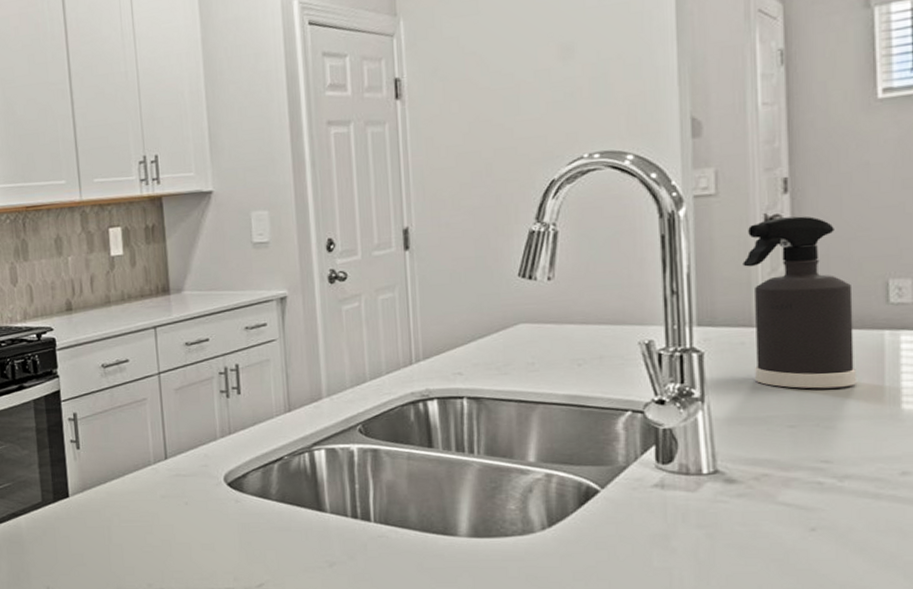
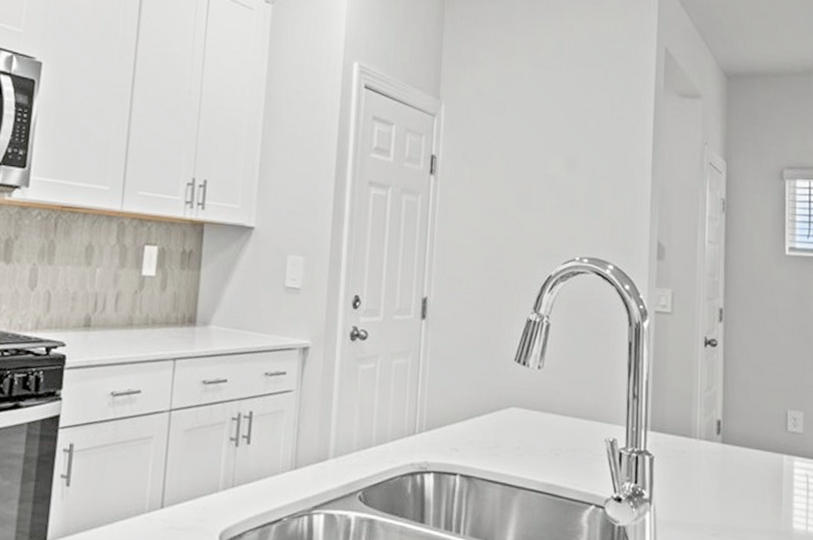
spray bottle: present [743,216,856,389] -> none [687,342,763,503]

